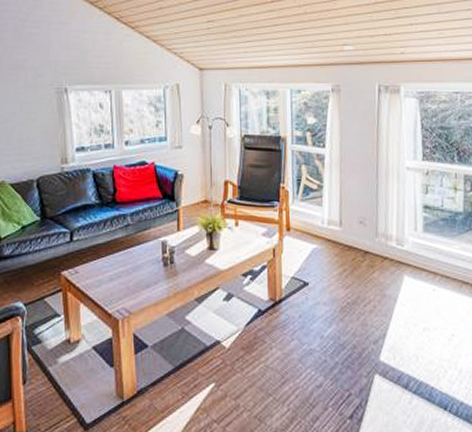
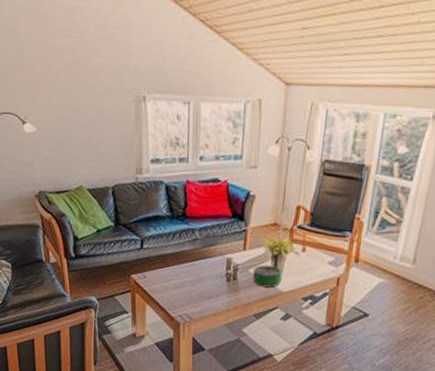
decorative bowl: none [190,243,219,268] -> present [253,264,283,288]

